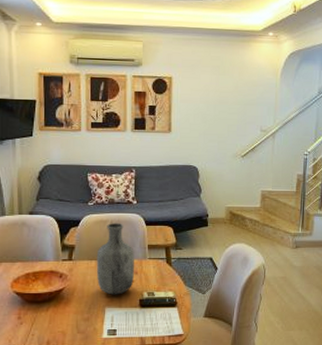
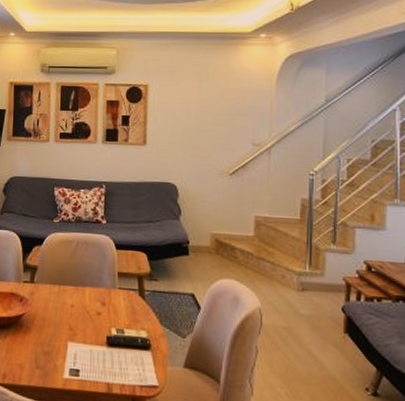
vase: present [96,223,134,295] -> none [59,244,102,328]

